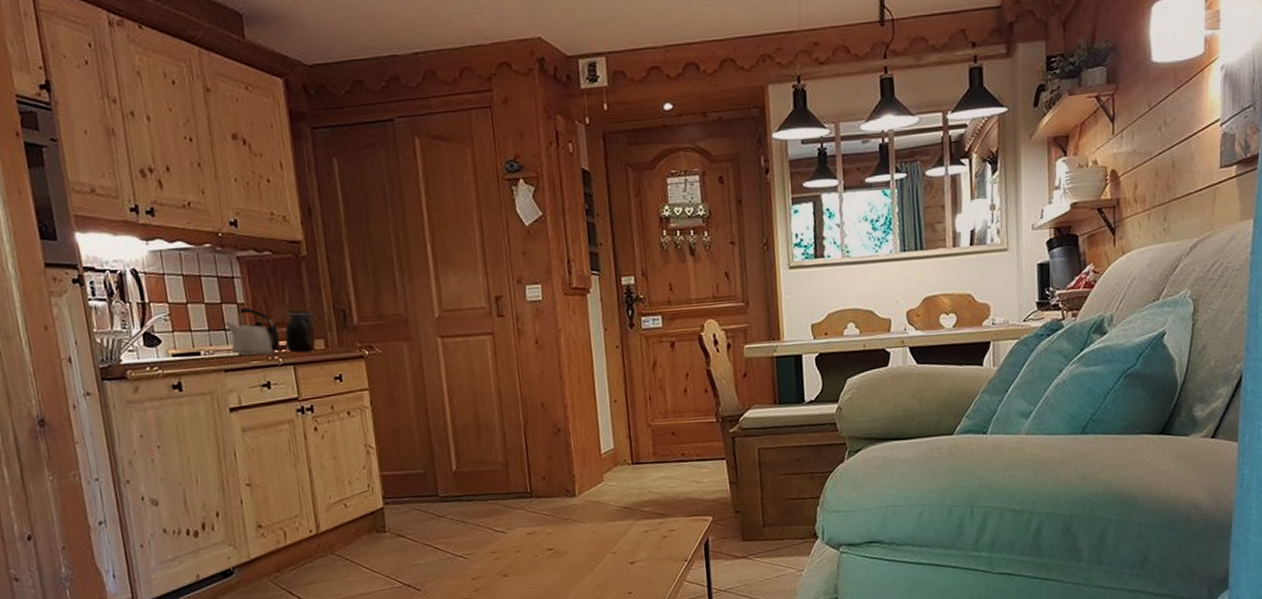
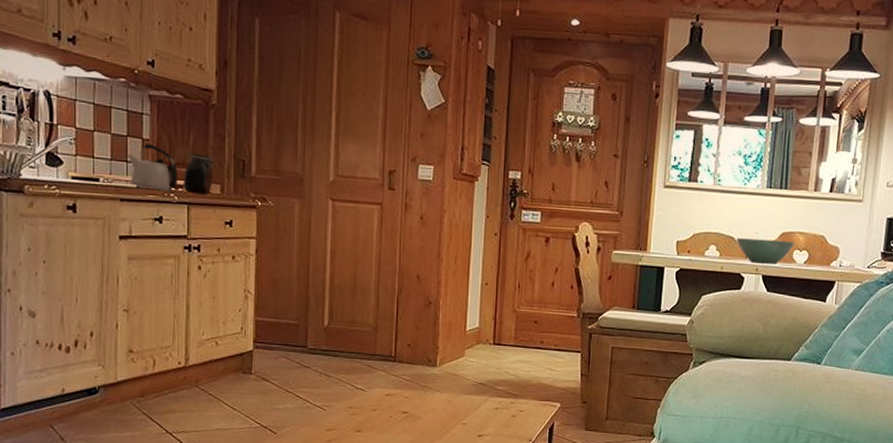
bowl: none [876,305,940,336] -> present [736,238,795,265]

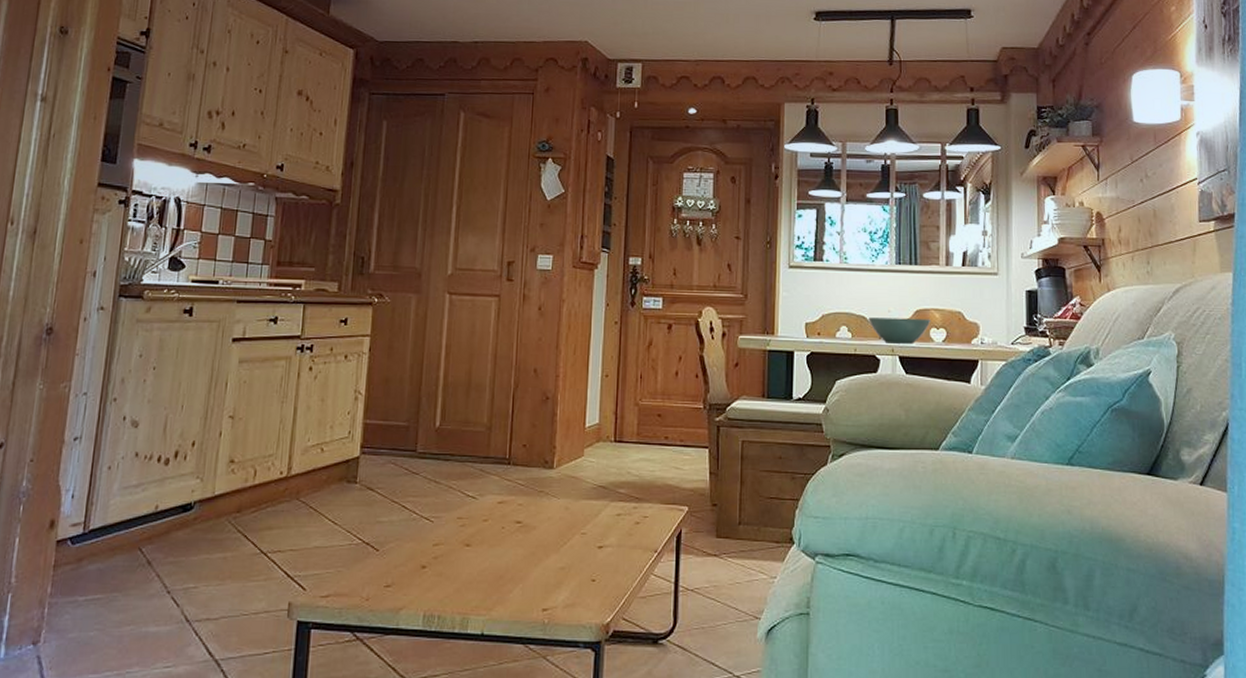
kettle: present [128,144,178,193] -> none [248,245,297,292]
jar: present [183,152,214,196] -> none [300,251,334,294]

